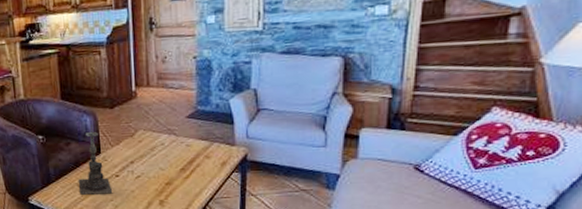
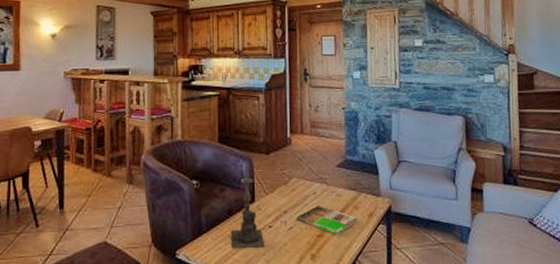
magazine: none [141,155,210,183] -> present [294,204,359,235]

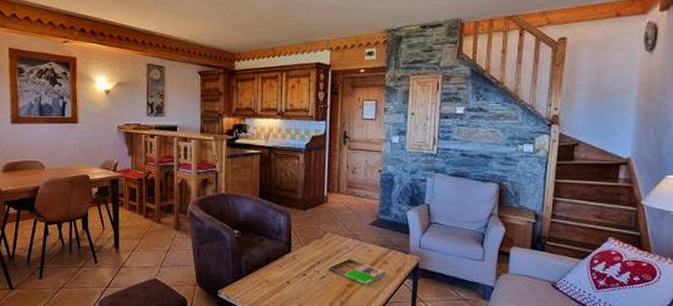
candle holder: present [230,170,266,248] -> none [267,224,299,292]

